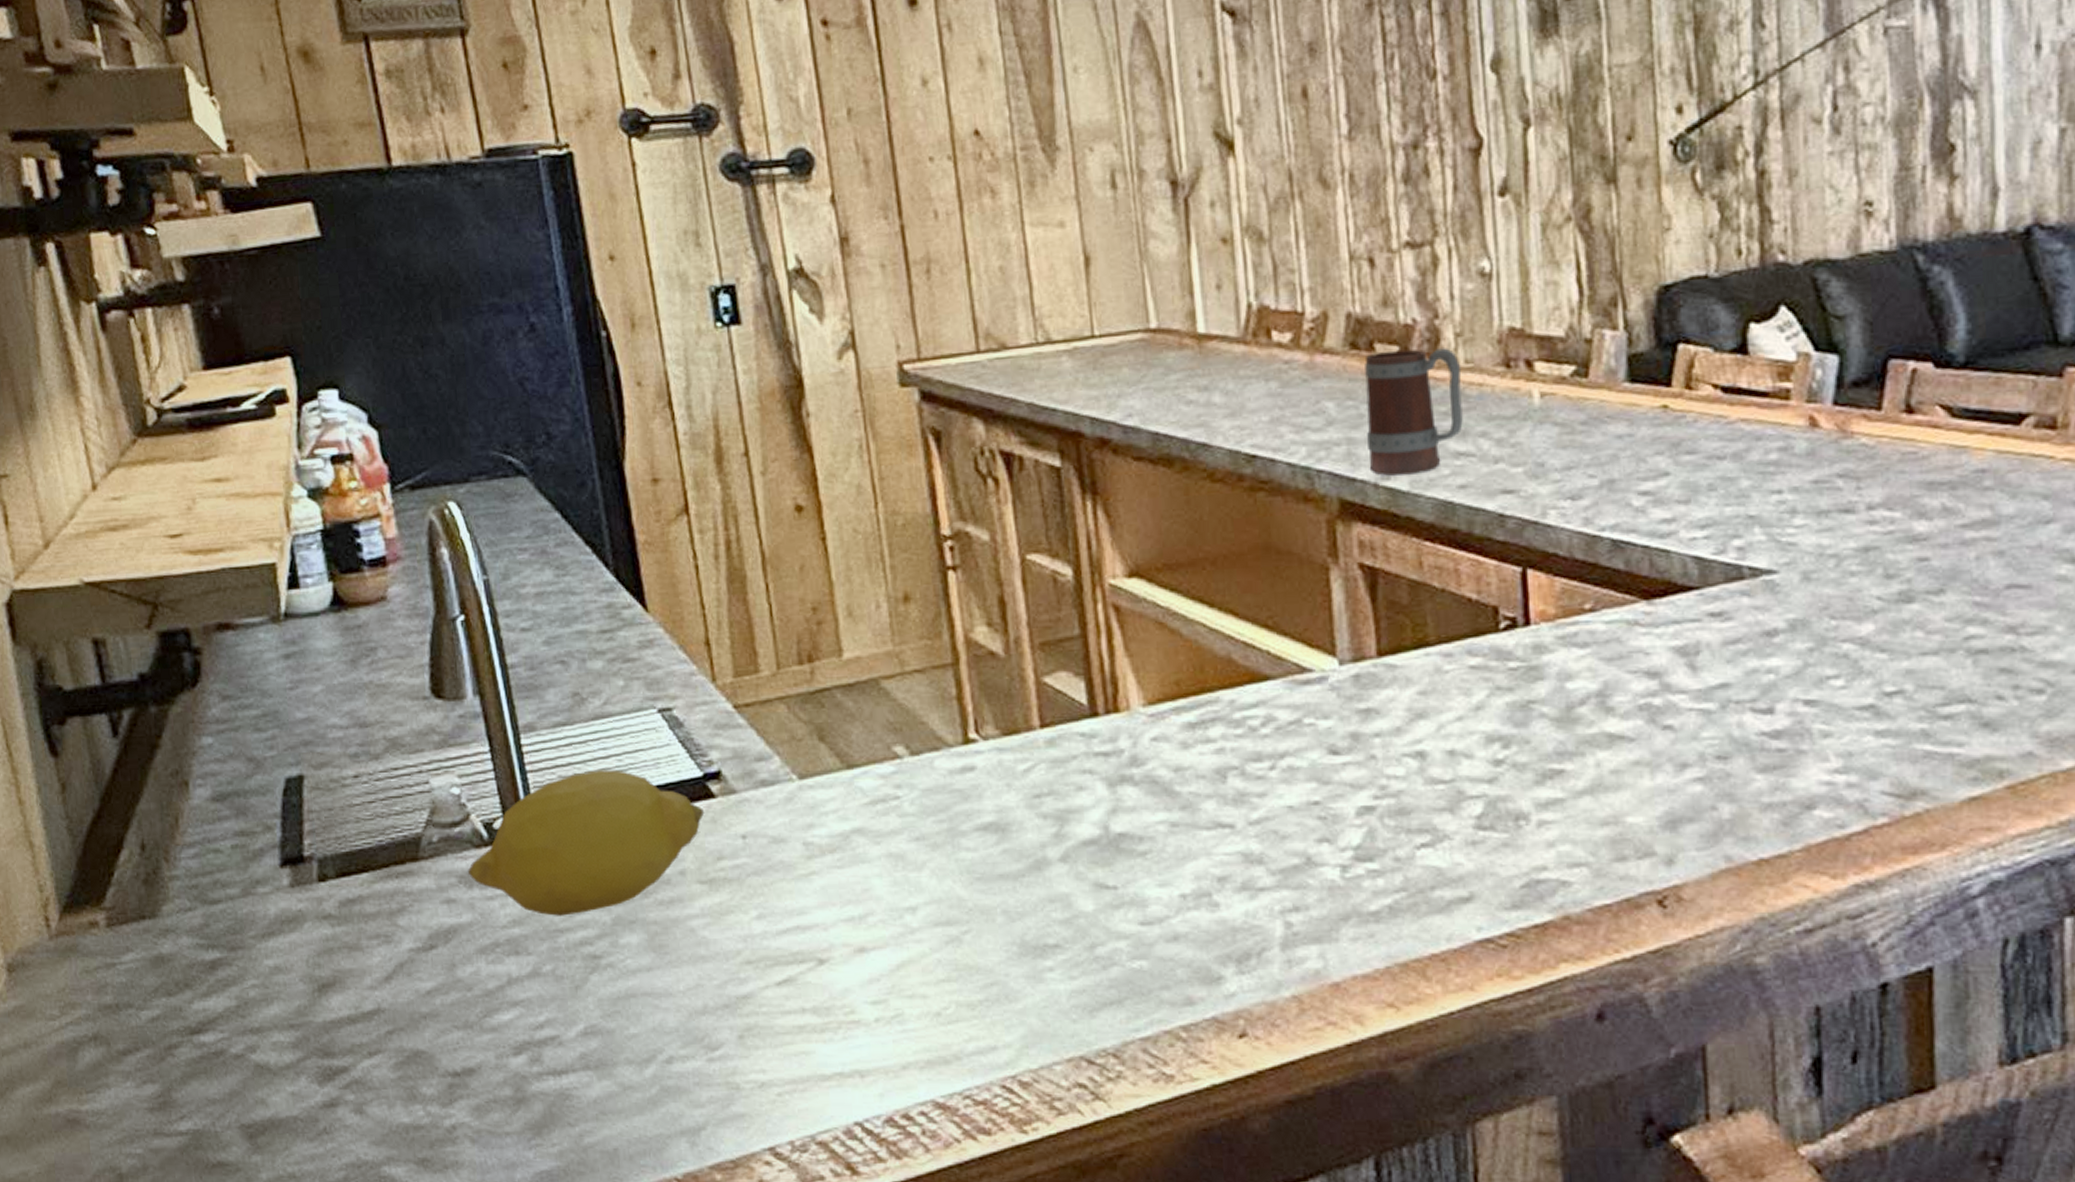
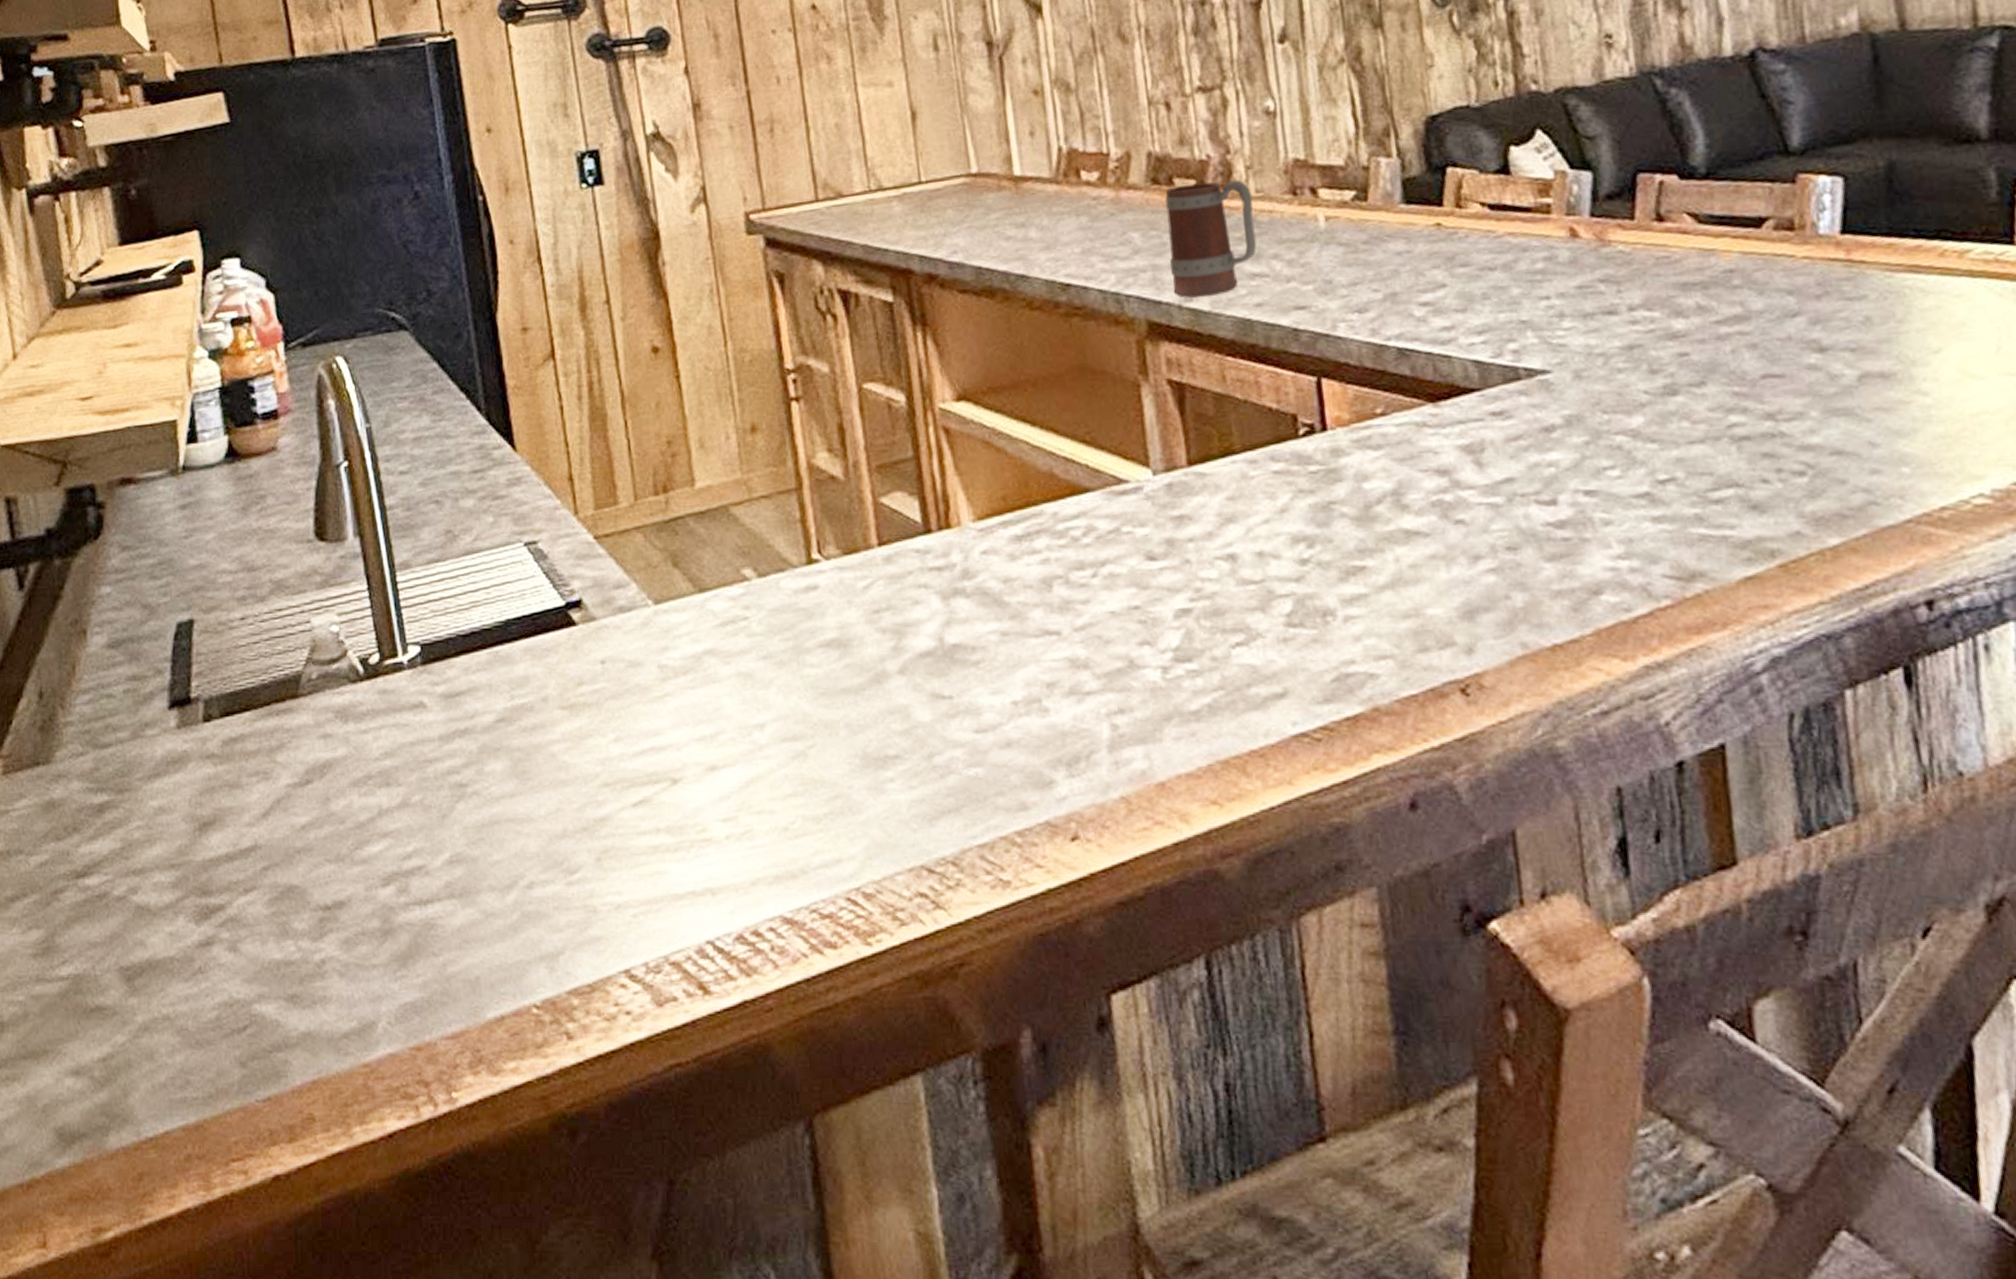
lemon: present [467,769,705,916] -> none [343,602,566,747]

